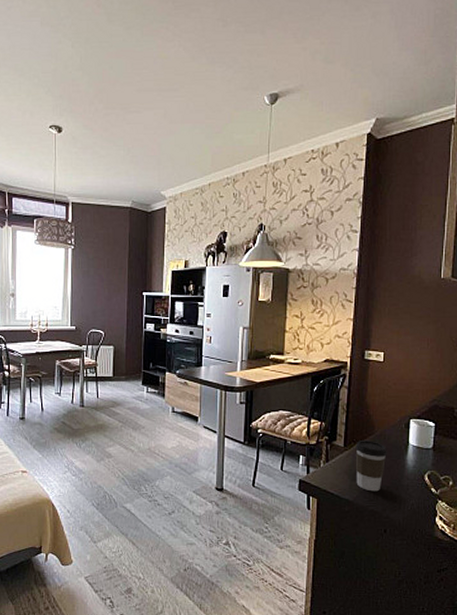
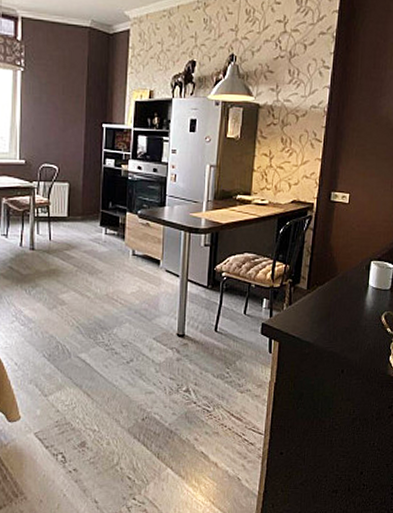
coffee cup: present [355,441,387,492] -> none [317,283,348,333]

